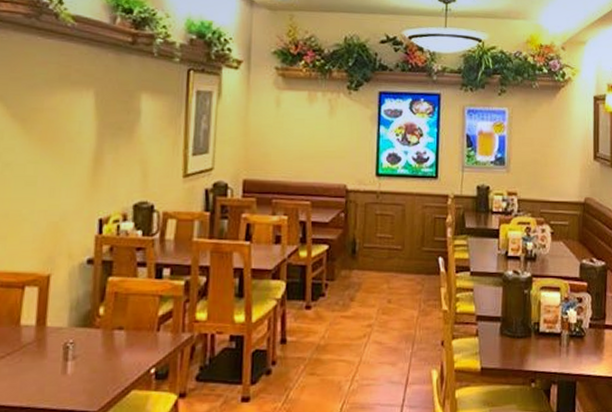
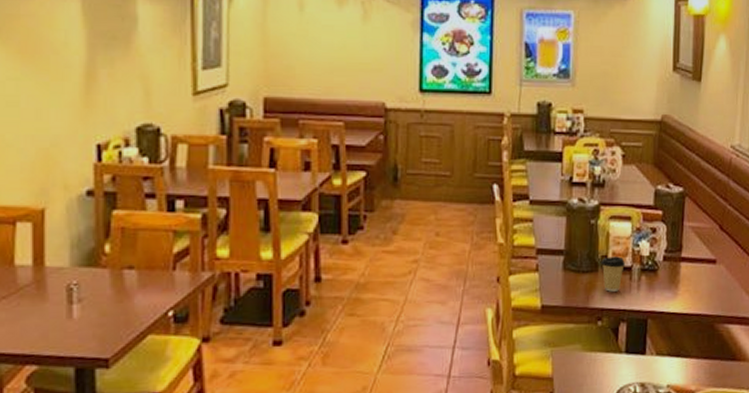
coffee cup: none [534,323,556,356] -> present [601,256,626,292]

